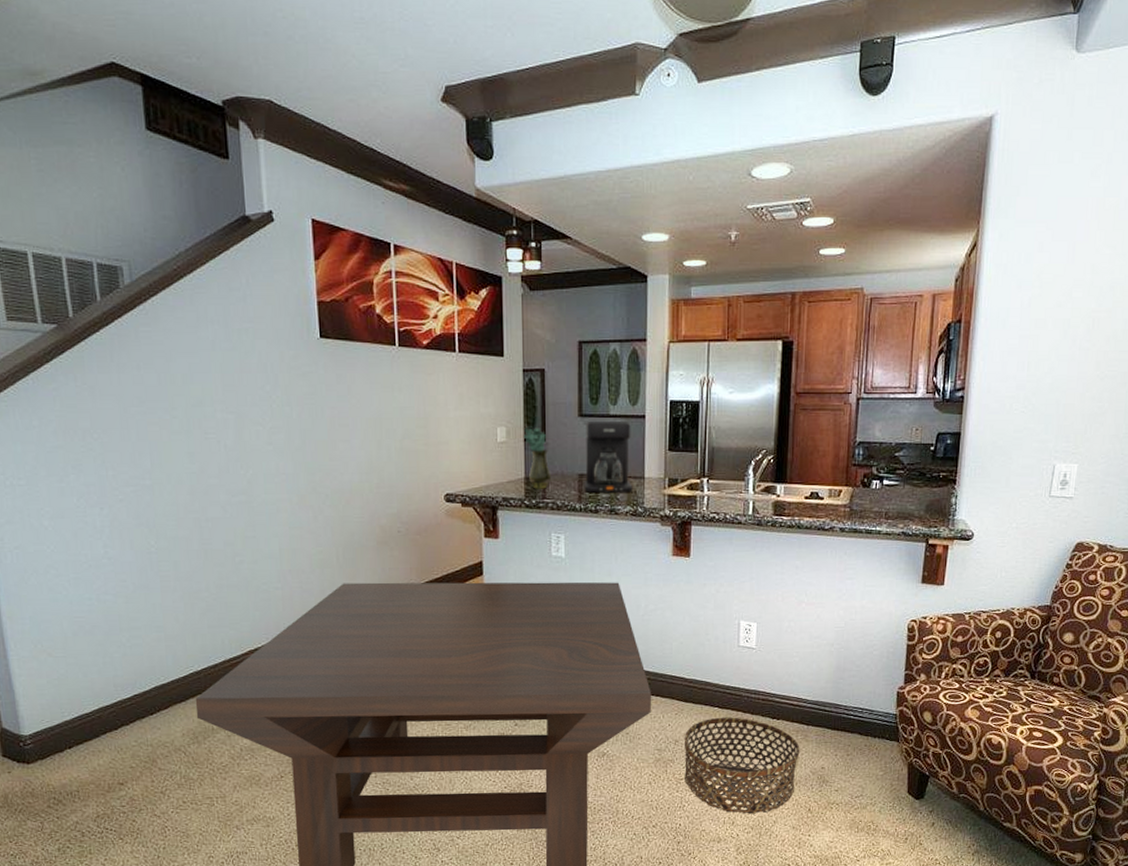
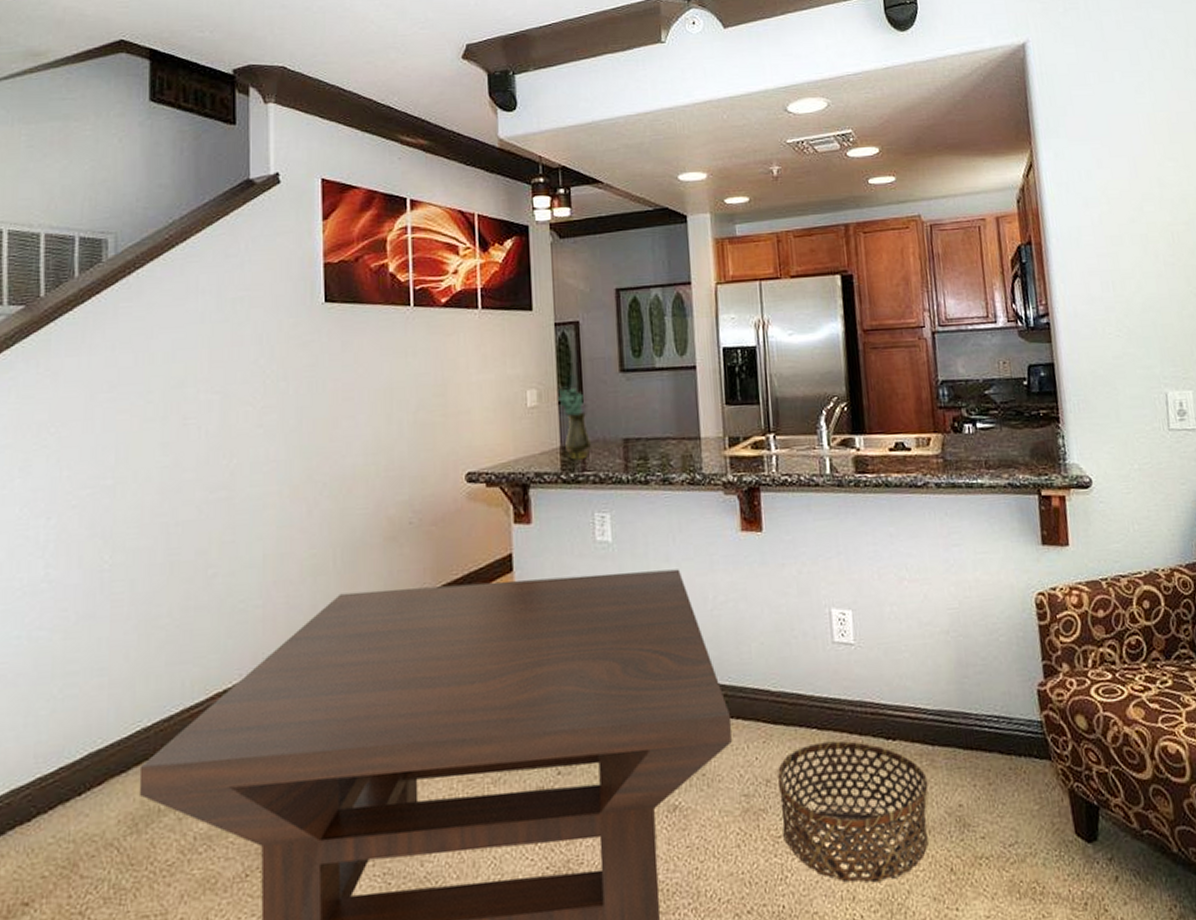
coffee maker: present [584,420,633,494] -> none [629,373,688,460]

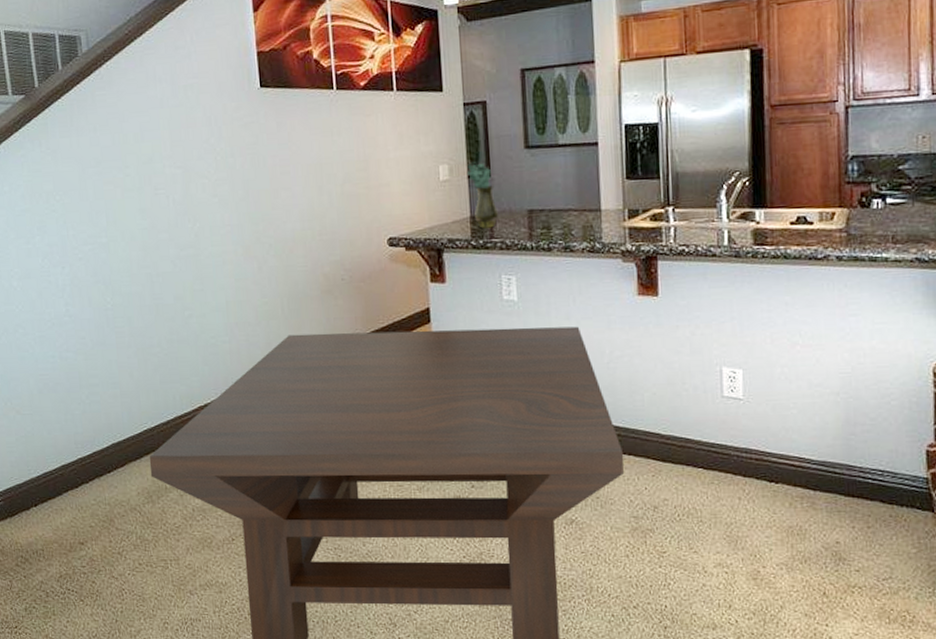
basket: present [778,740,929,883] -> none [665,479,807,596]

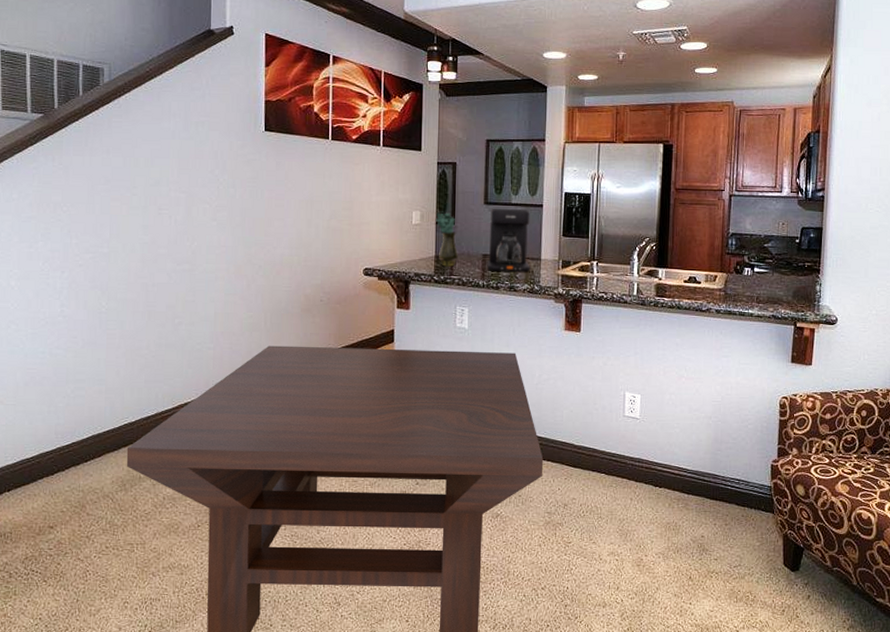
coffee maker: none [533,149,589,230] -> present [487,208,530,273]

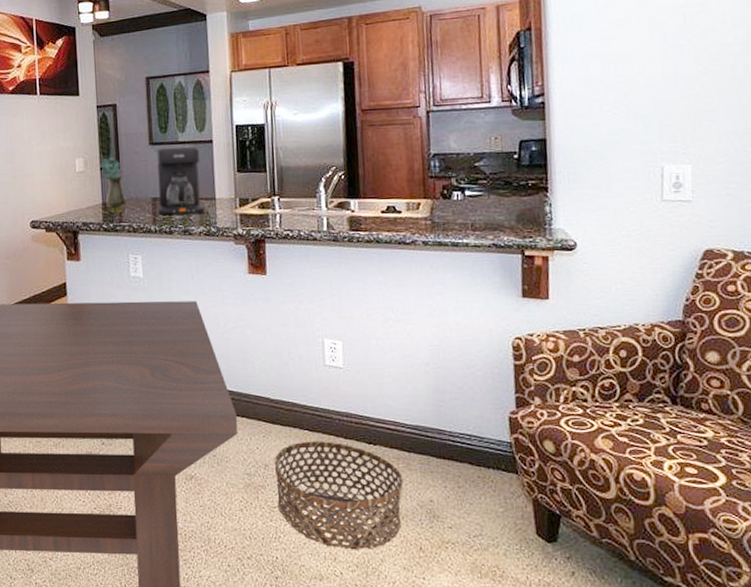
basket: none [572,483,681,580] -> present [275,441,404,550]

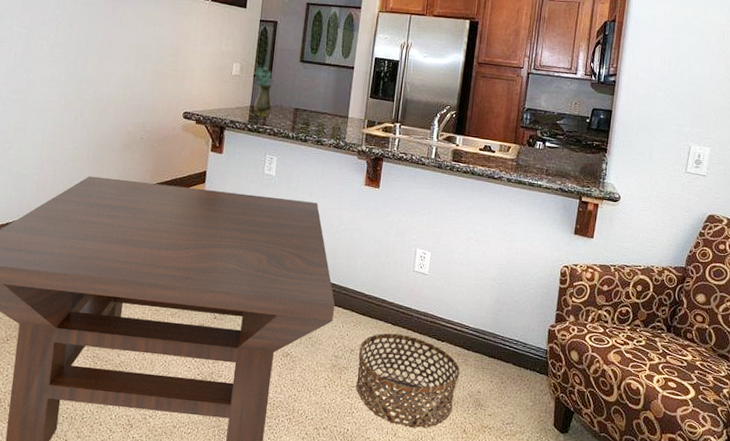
coffee maker: present [156,146,205,215] -> none [298,66,342,129]

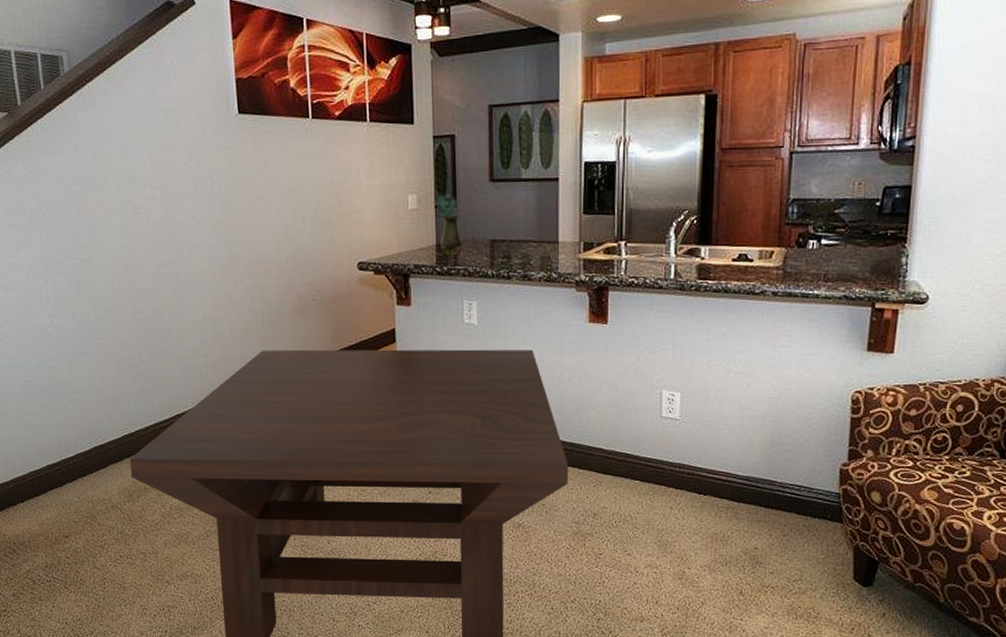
basket: present [356,333,460,428] -> none [604,491,730,594]

